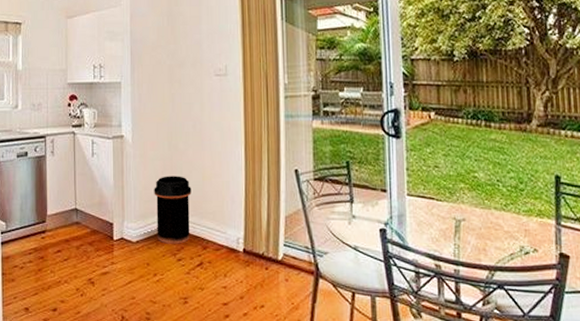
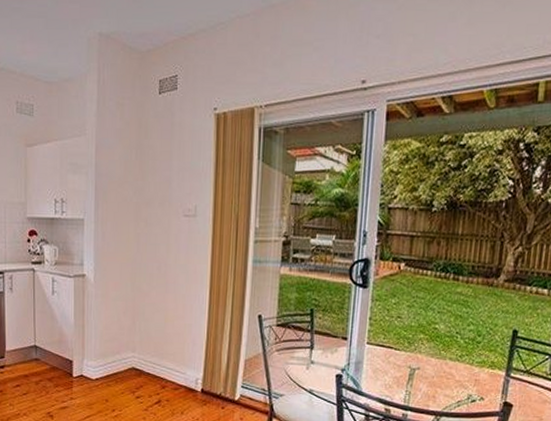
trash can: present [154,176,192,244] -> none [115,316,153,383]

